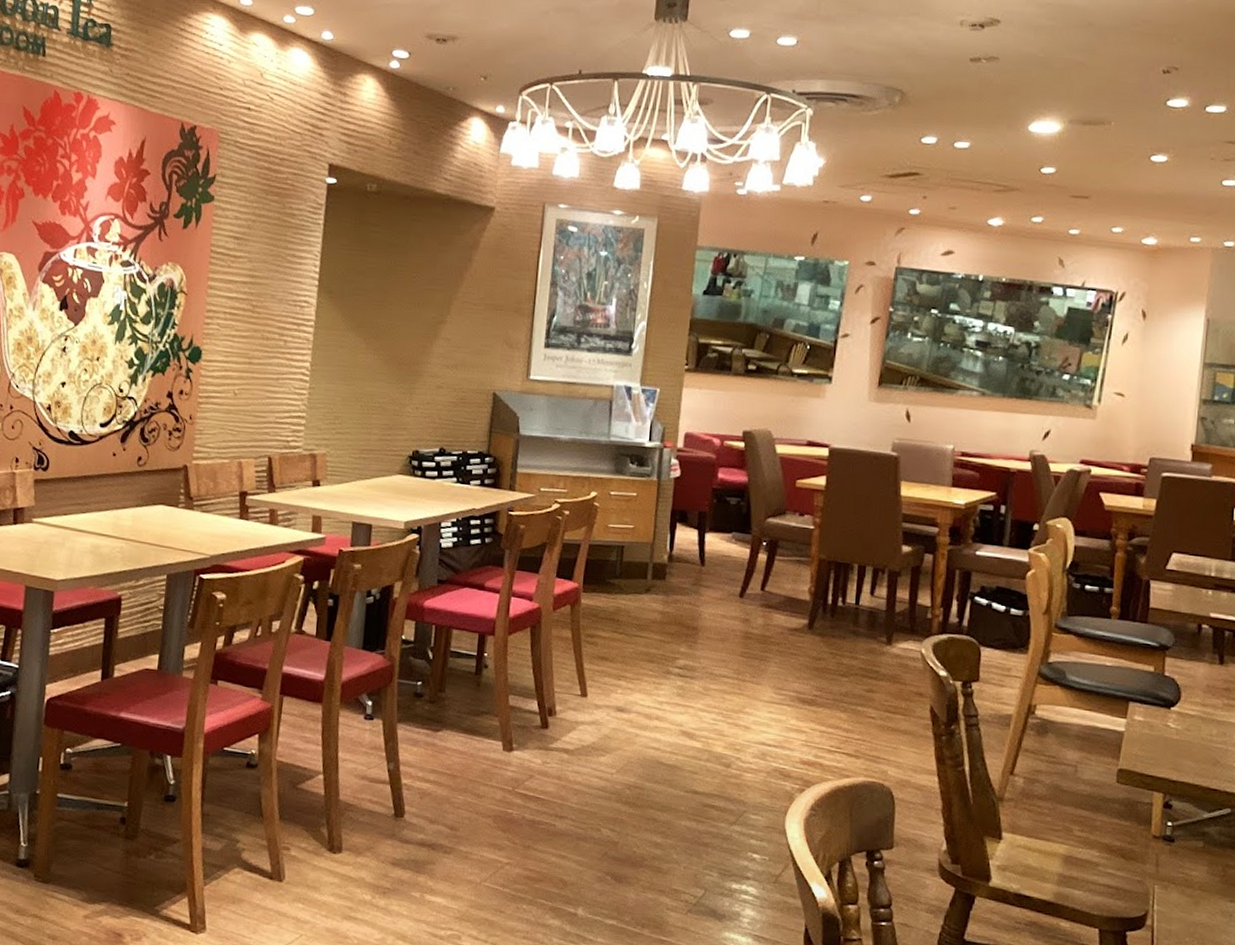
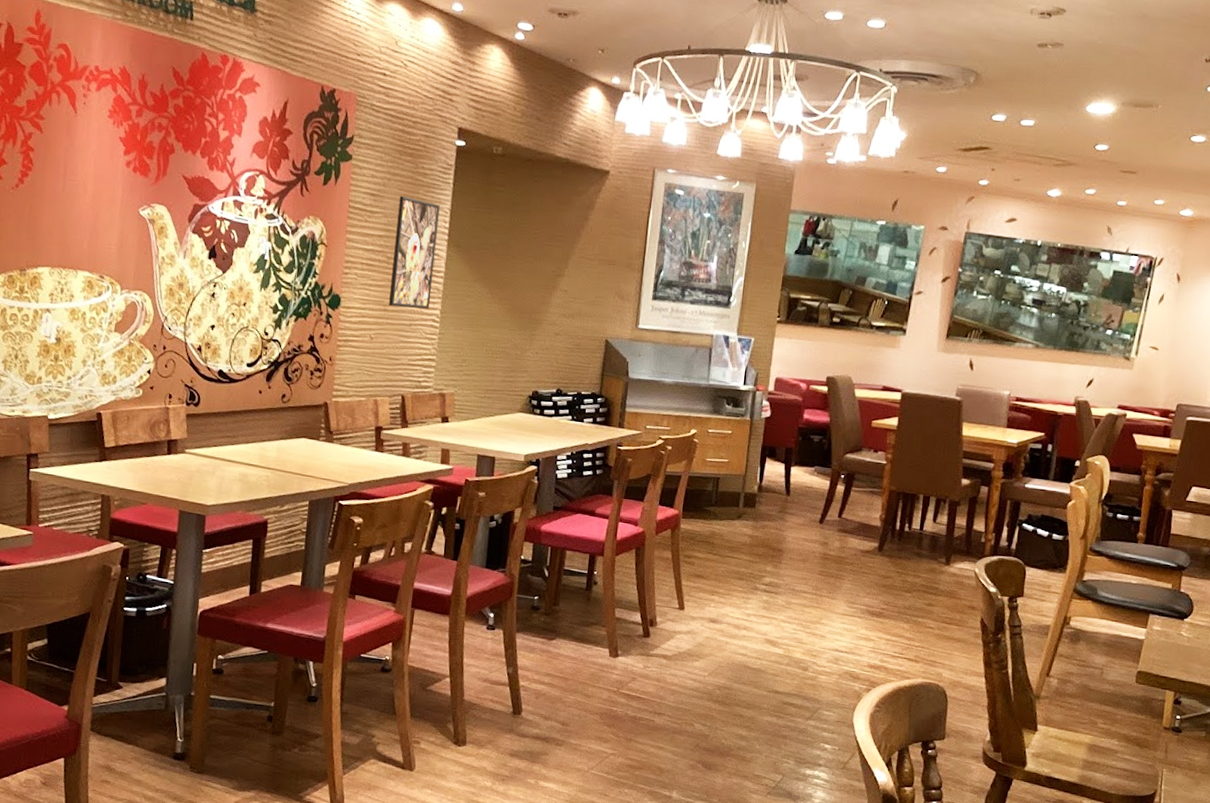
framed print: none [254,238,310,361] -> present [389,195,440,309]

